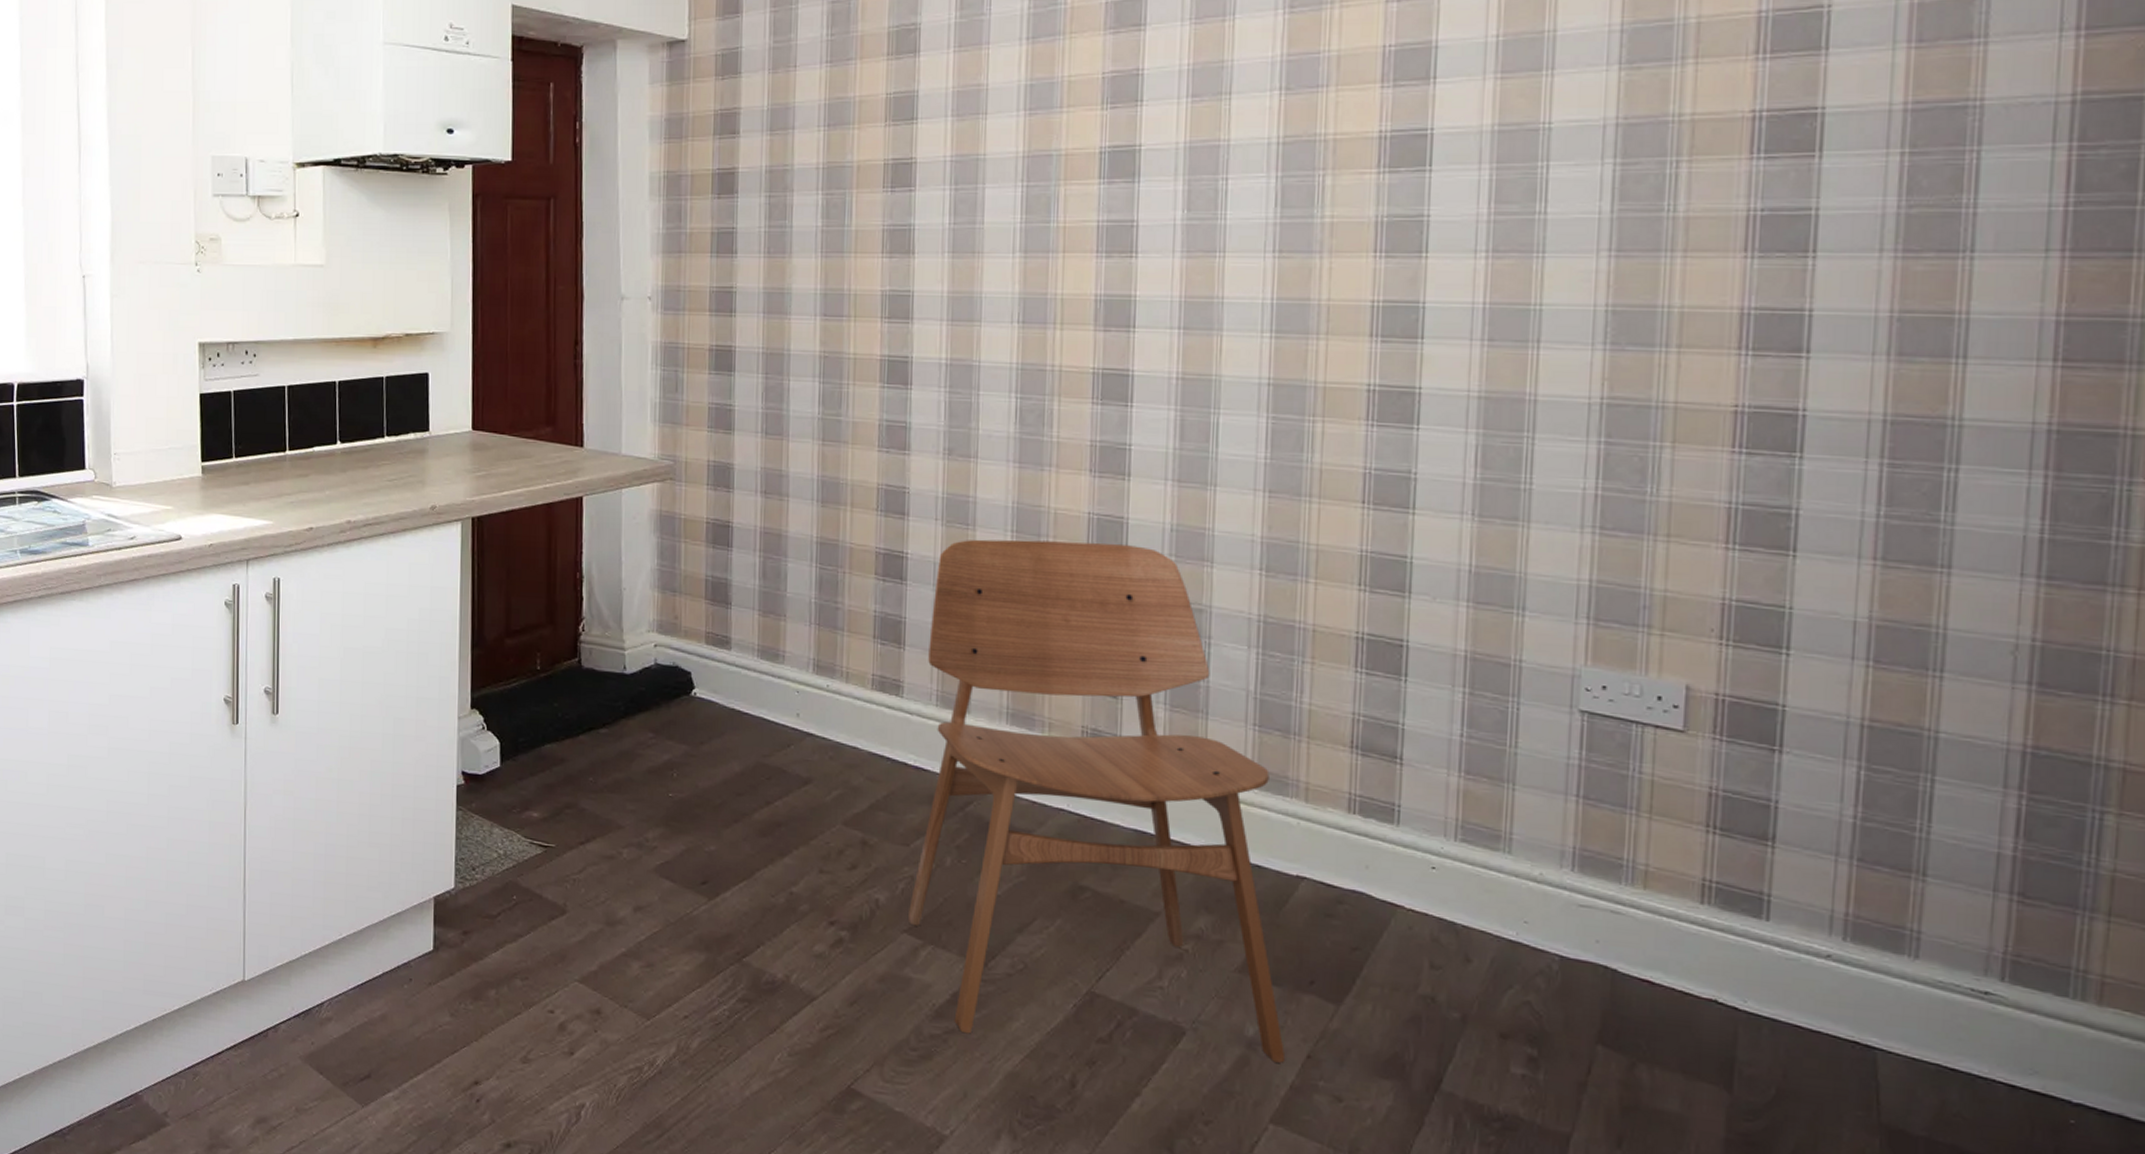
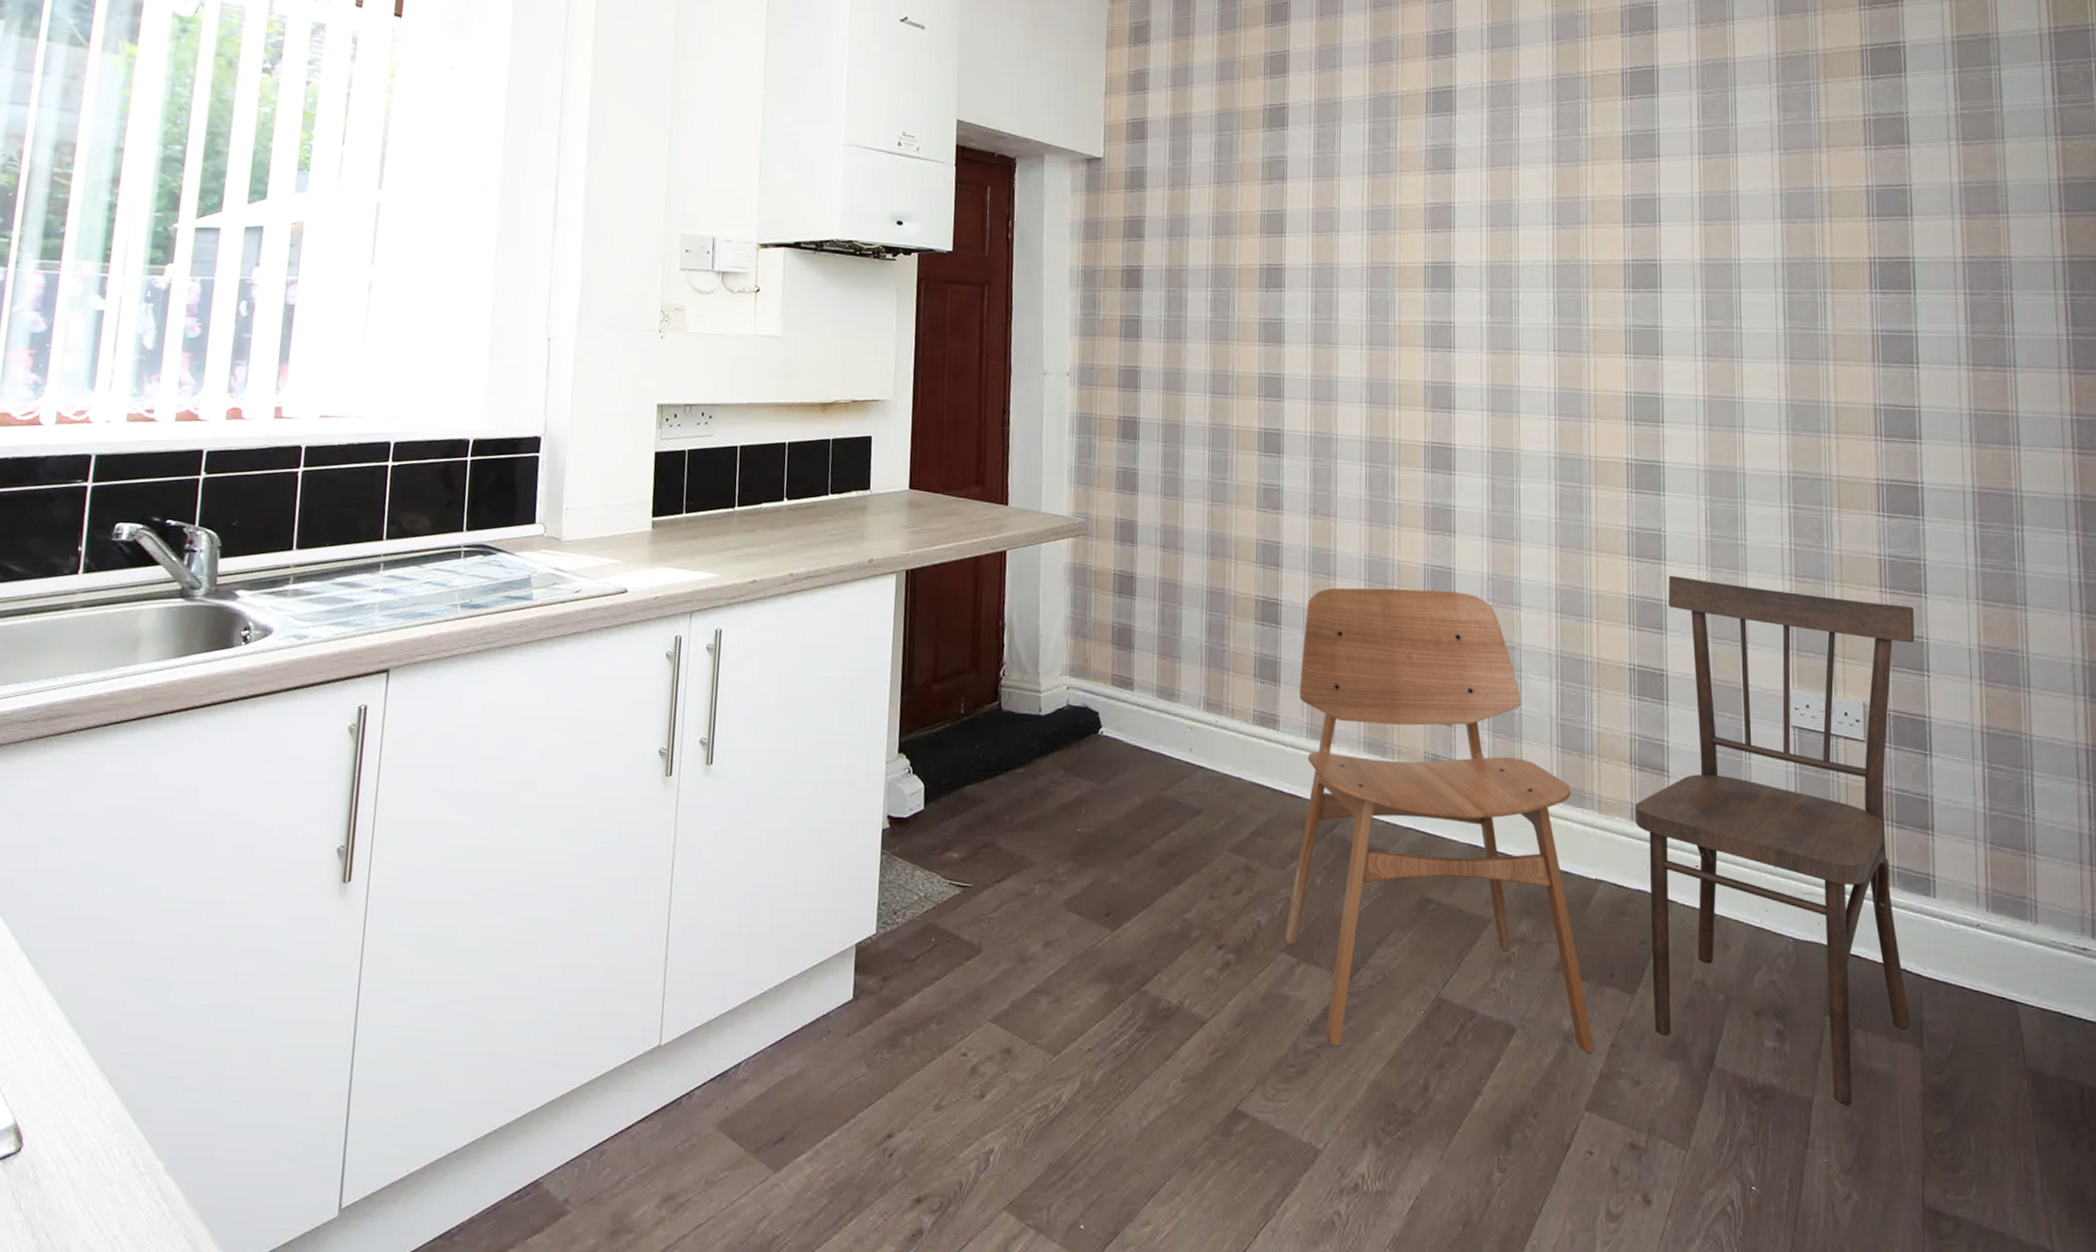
dining chair: none [1353,527,1774,1145] -> present [1635,575,1915,1104]

